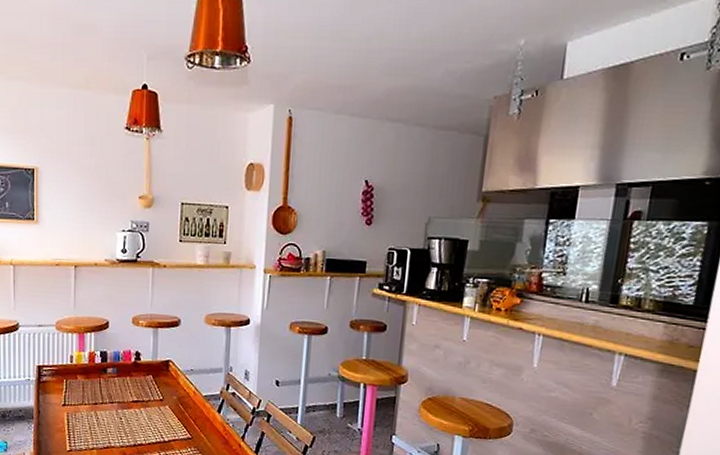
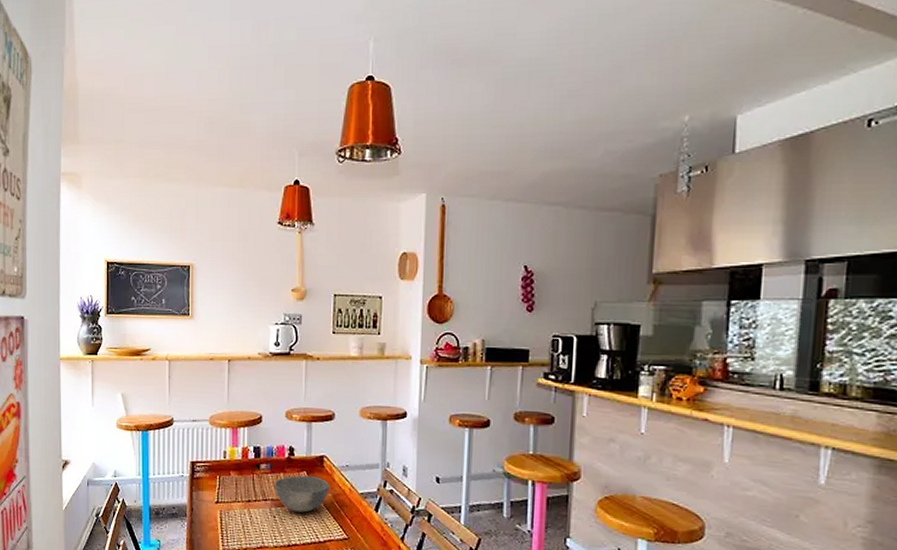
bowl: none [120,379,175,414] -> present [274,475,330,513]

